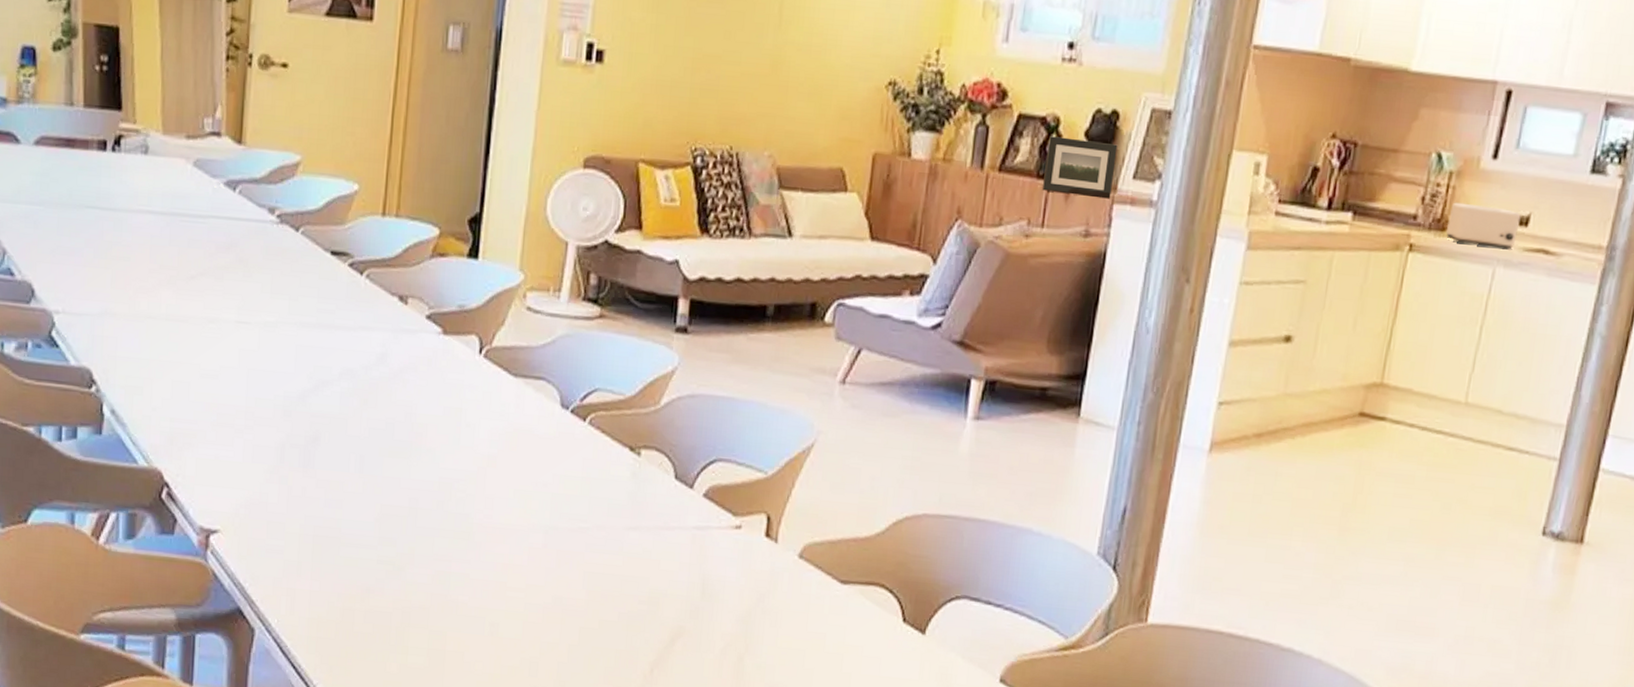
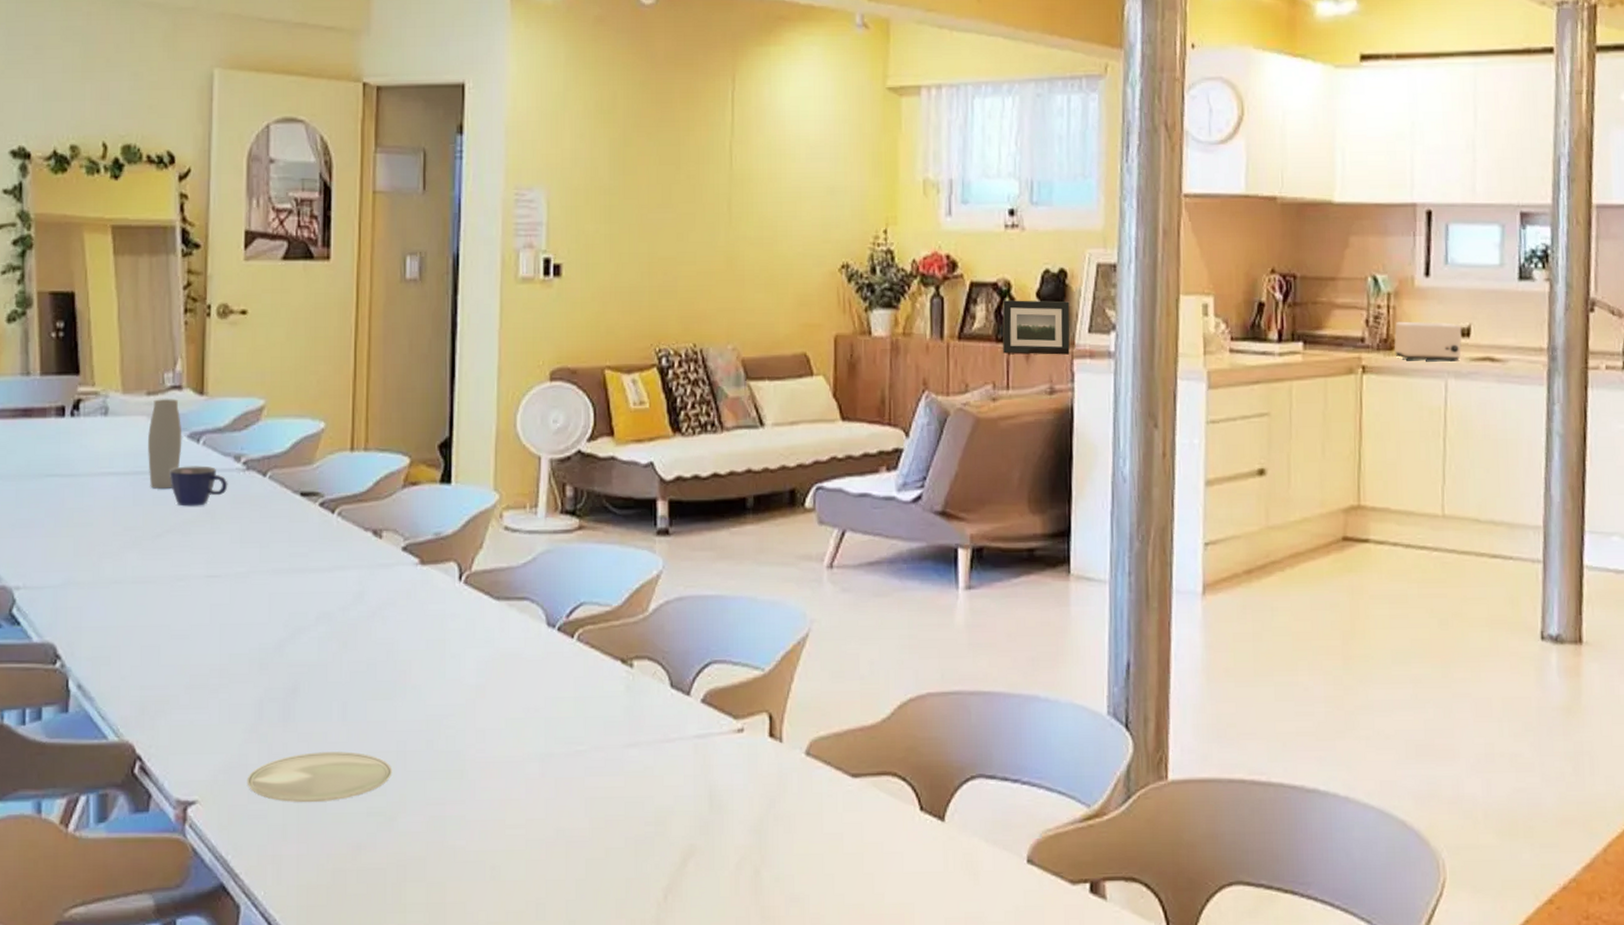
vase: none [185,143,219,233] -> present [148,399,182,489]
cup: none [205,212,262,253] -> present [170,465,228,507]
plate: none [266,499,404,546] -> present [246,751,393,803]

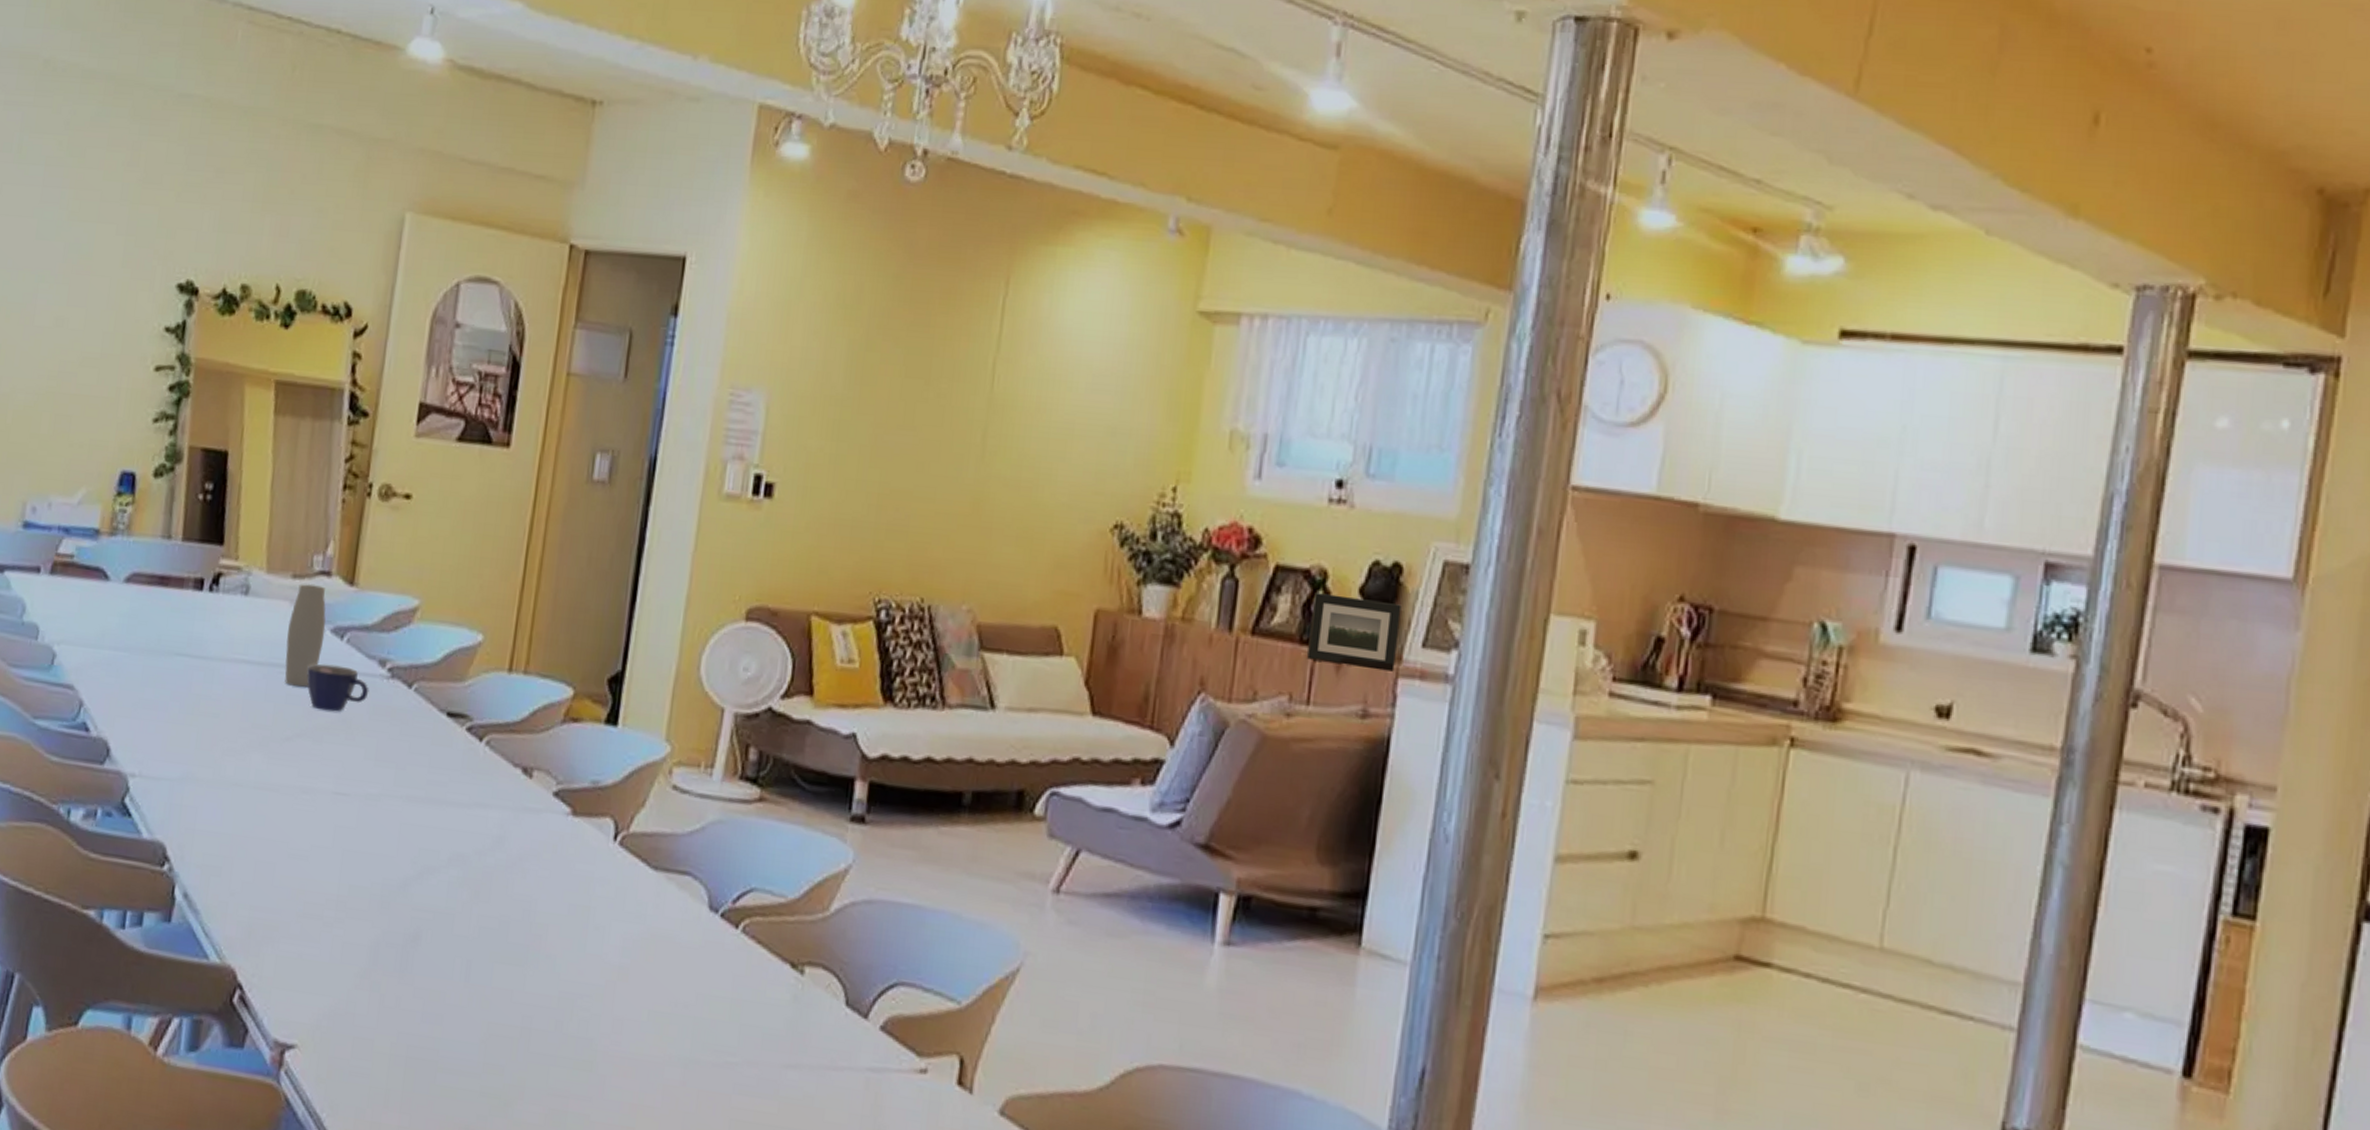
plate: present [246,751,393,803] -> none [352,1011,514,1072]
toaster: present [1393,321,1462,361] -> none [1838,685,1940,748]

